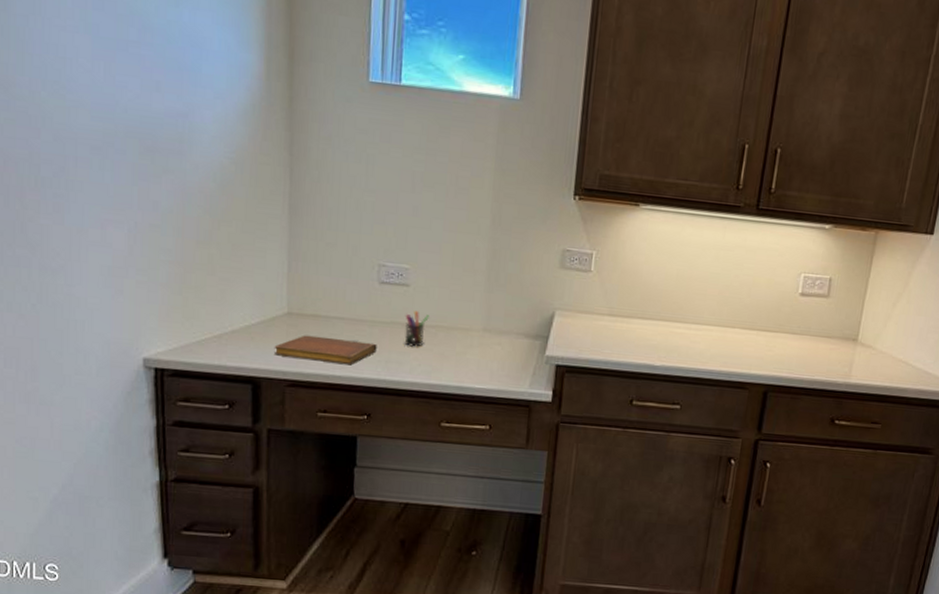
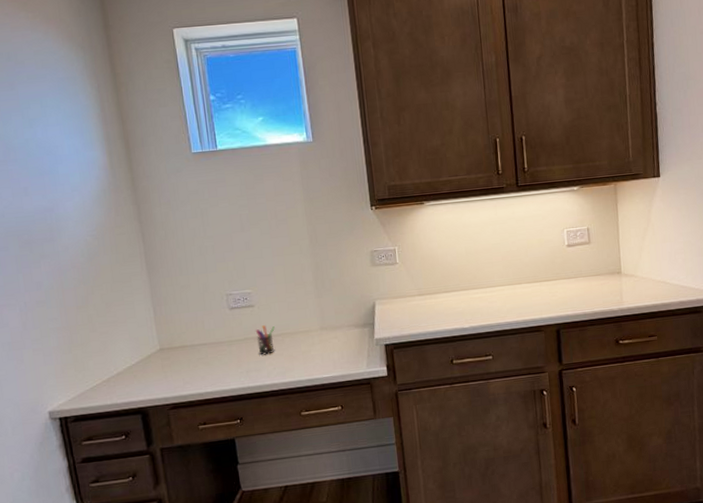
notebook: present [274,335,377,366] -> none [153,358,238,386]

